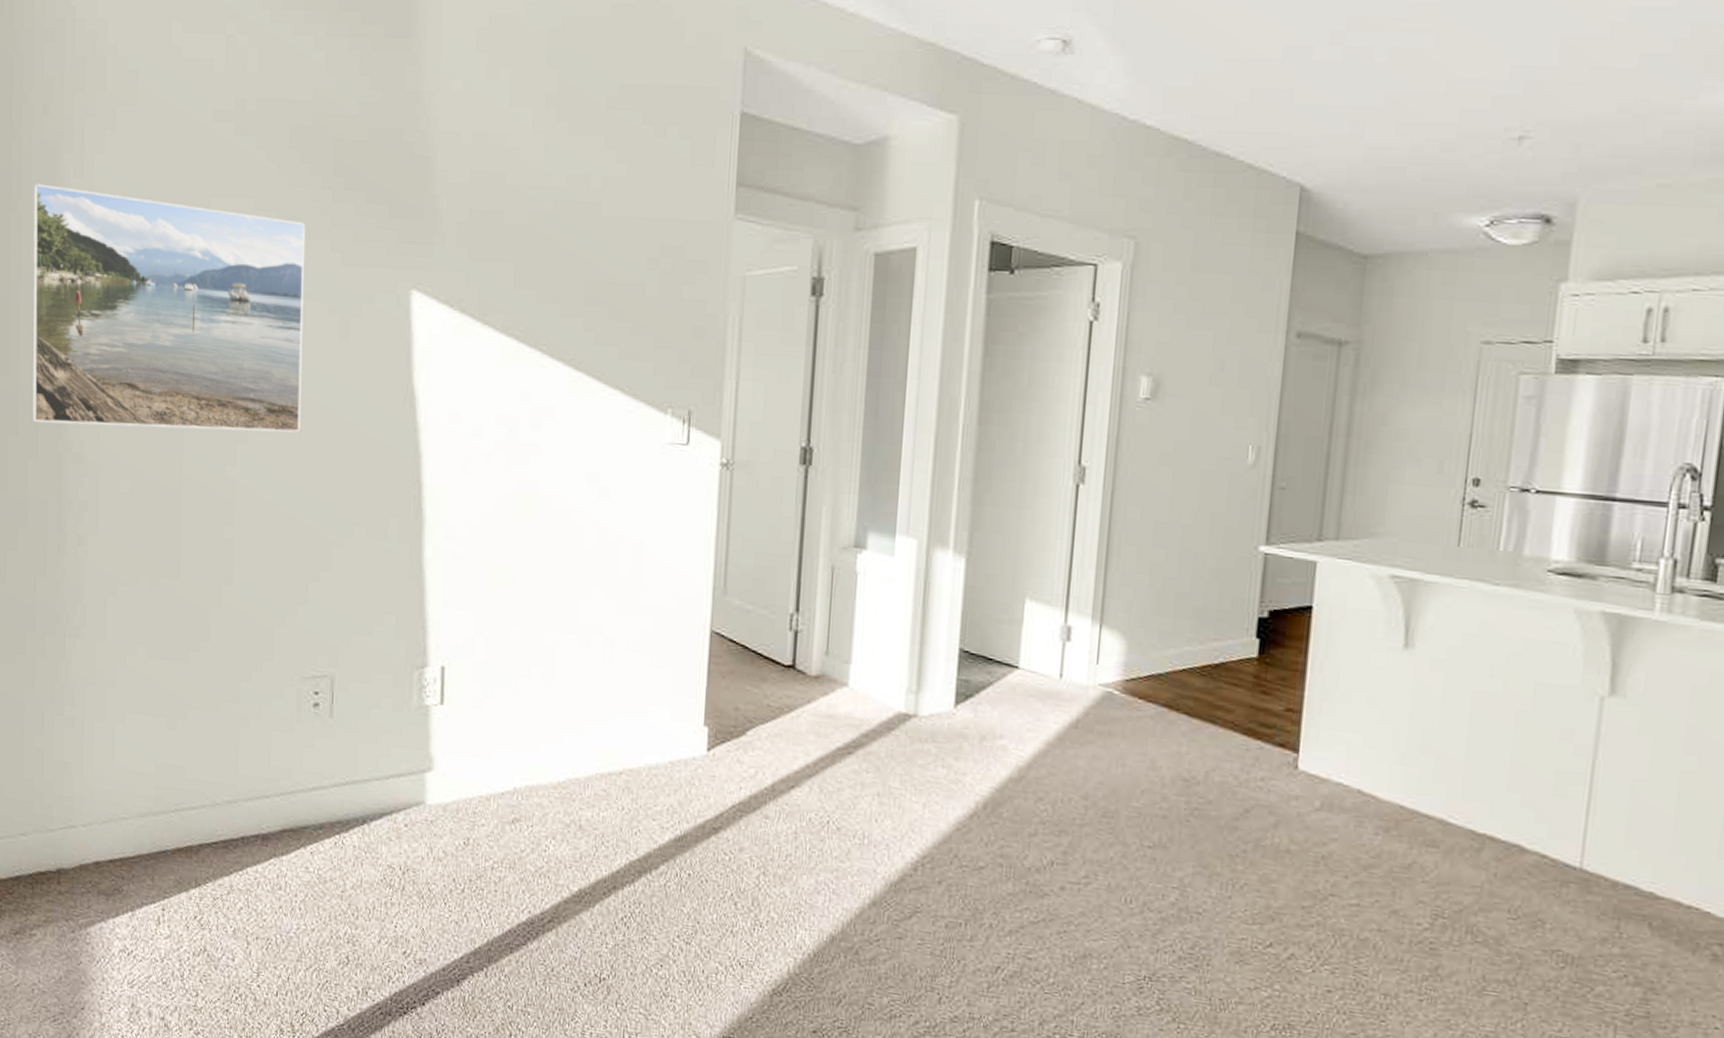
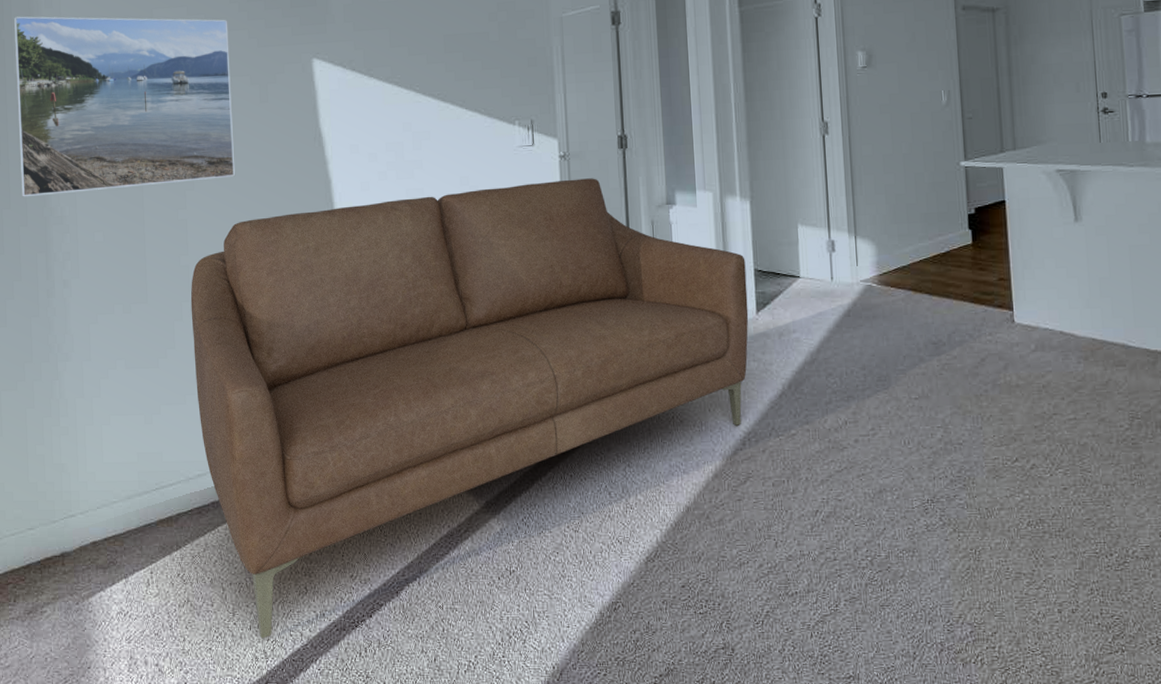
sofa: none [232,490,949,1010] -> present [190,178,749,639]

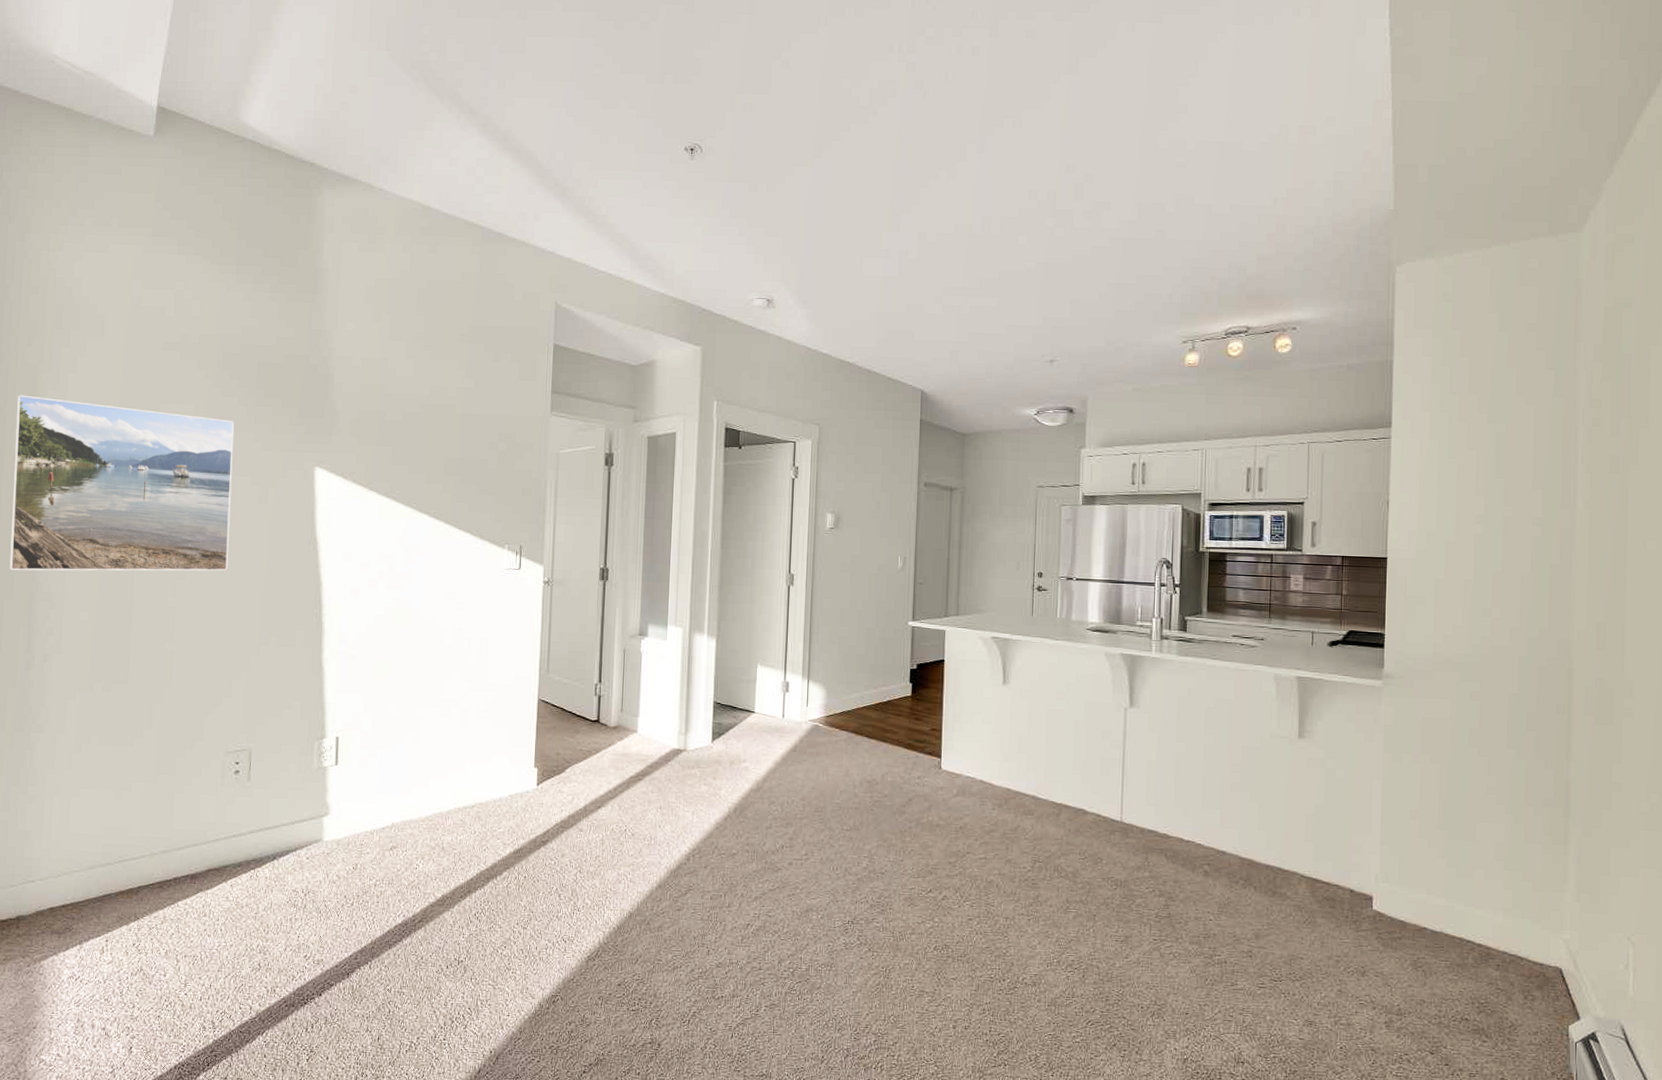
sofa: present [190,178,749,639] -> none [169,604,707,1010]

